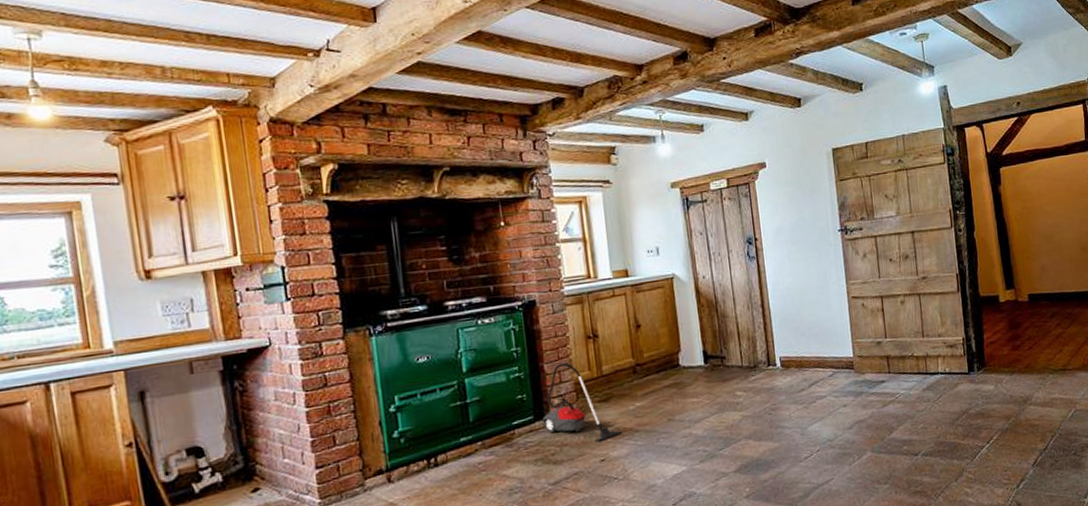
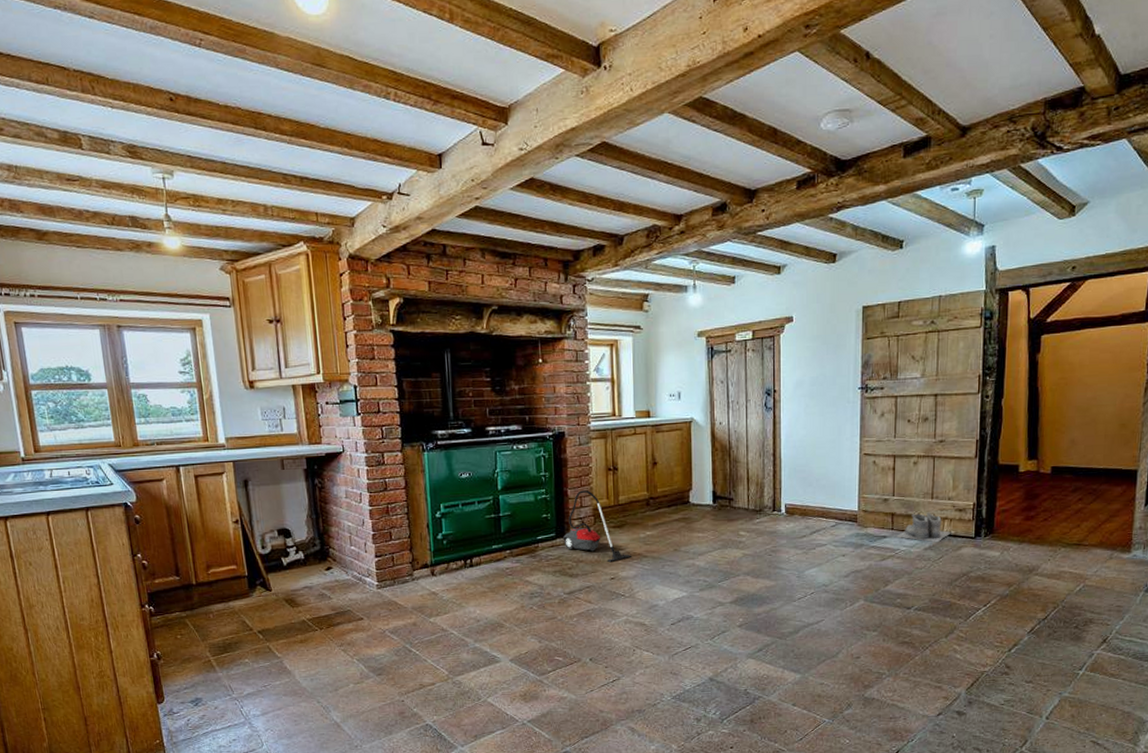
boots: none [894,351,946,383] -> present [896,512,951,543]

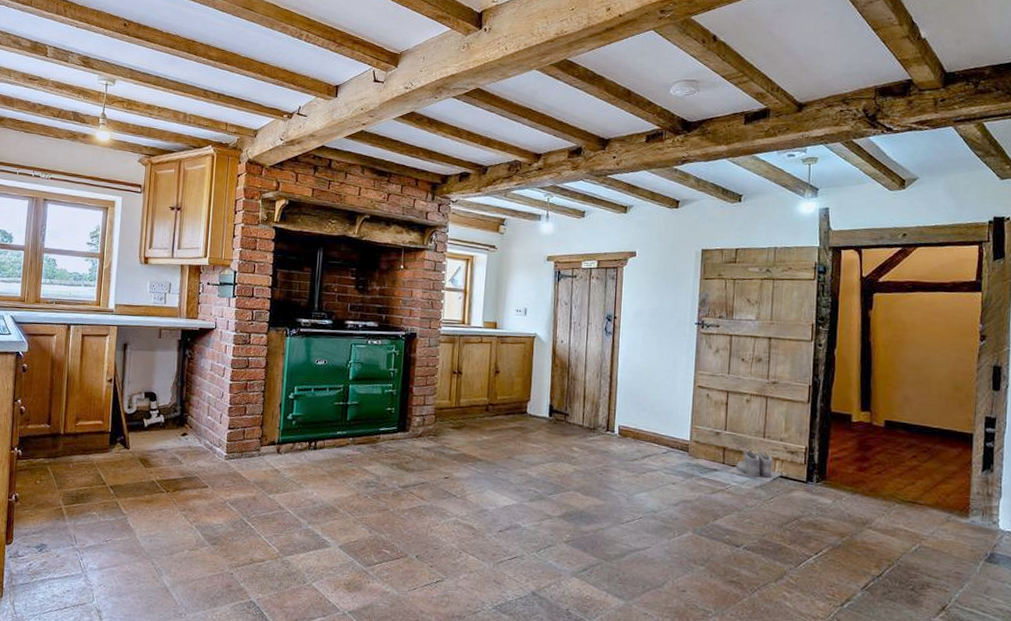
vacuum cleaner: present [563,490,631,563] -> none [404,389,467,462]

